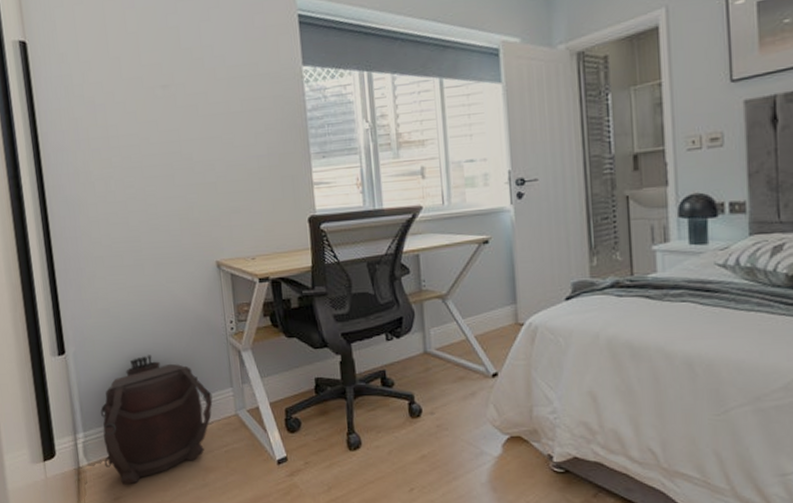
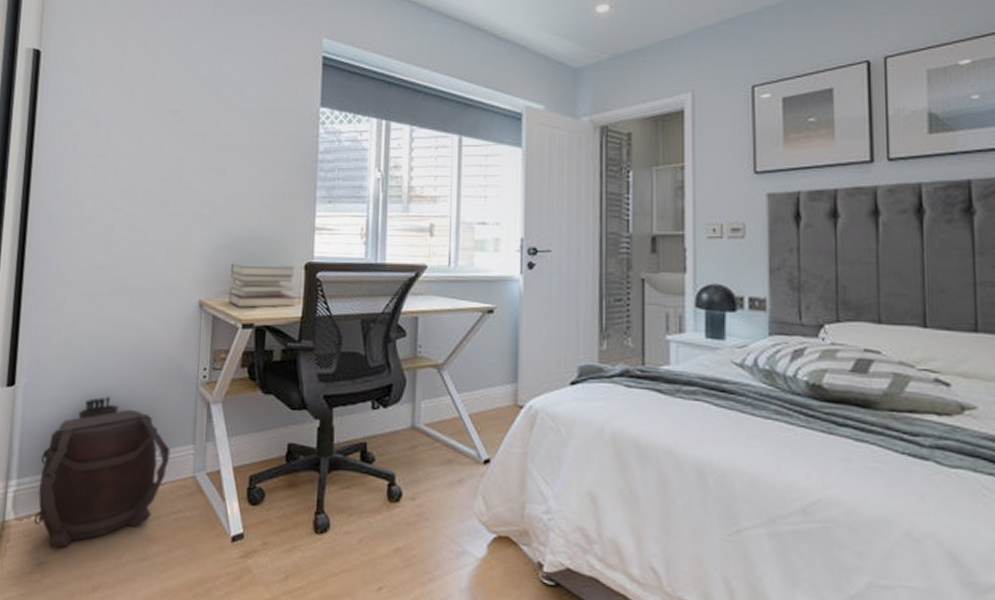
books: none [241,220,304,264] -> present [228,263,295,308]

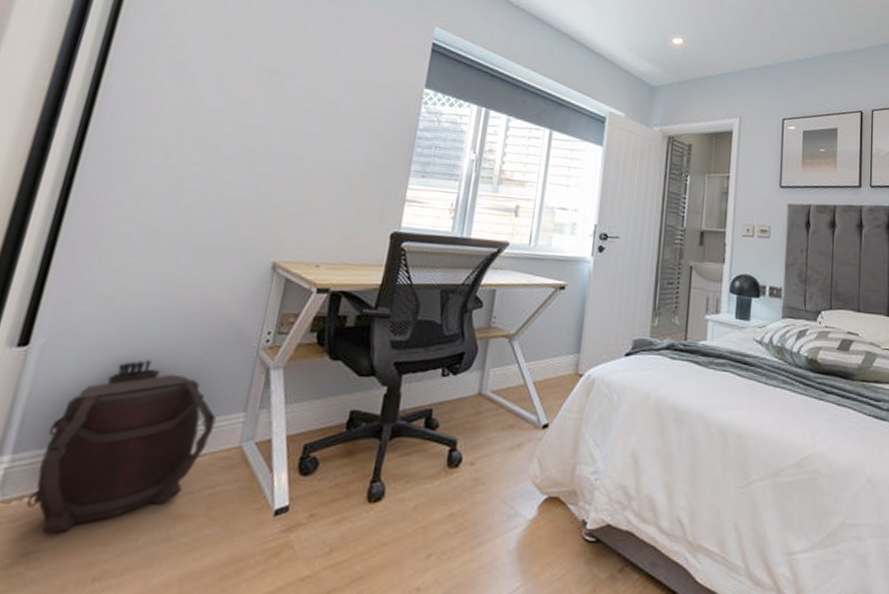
books: present [228,263,295,308] -> none [305,227,381,275]

